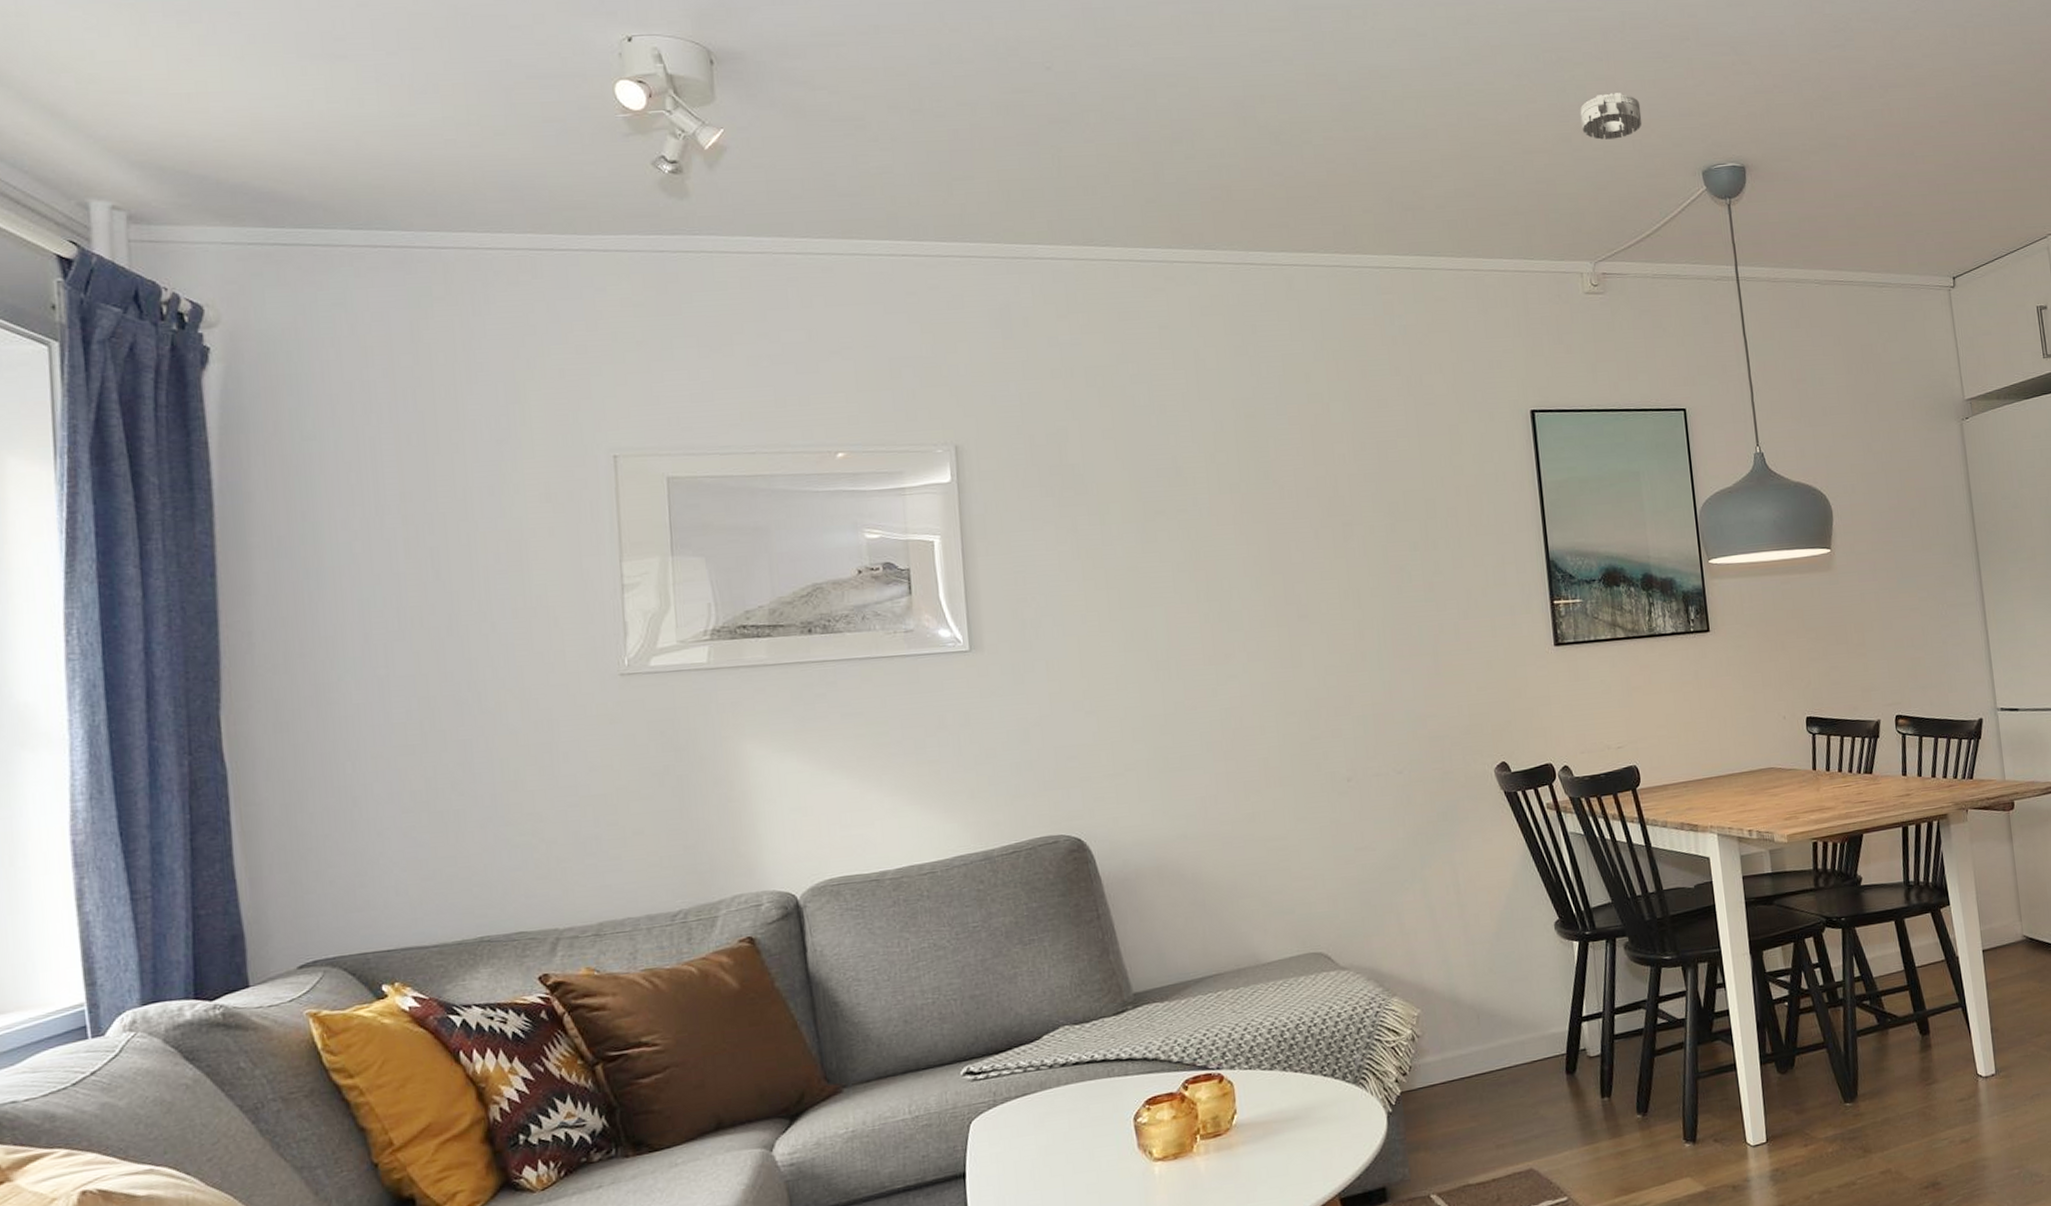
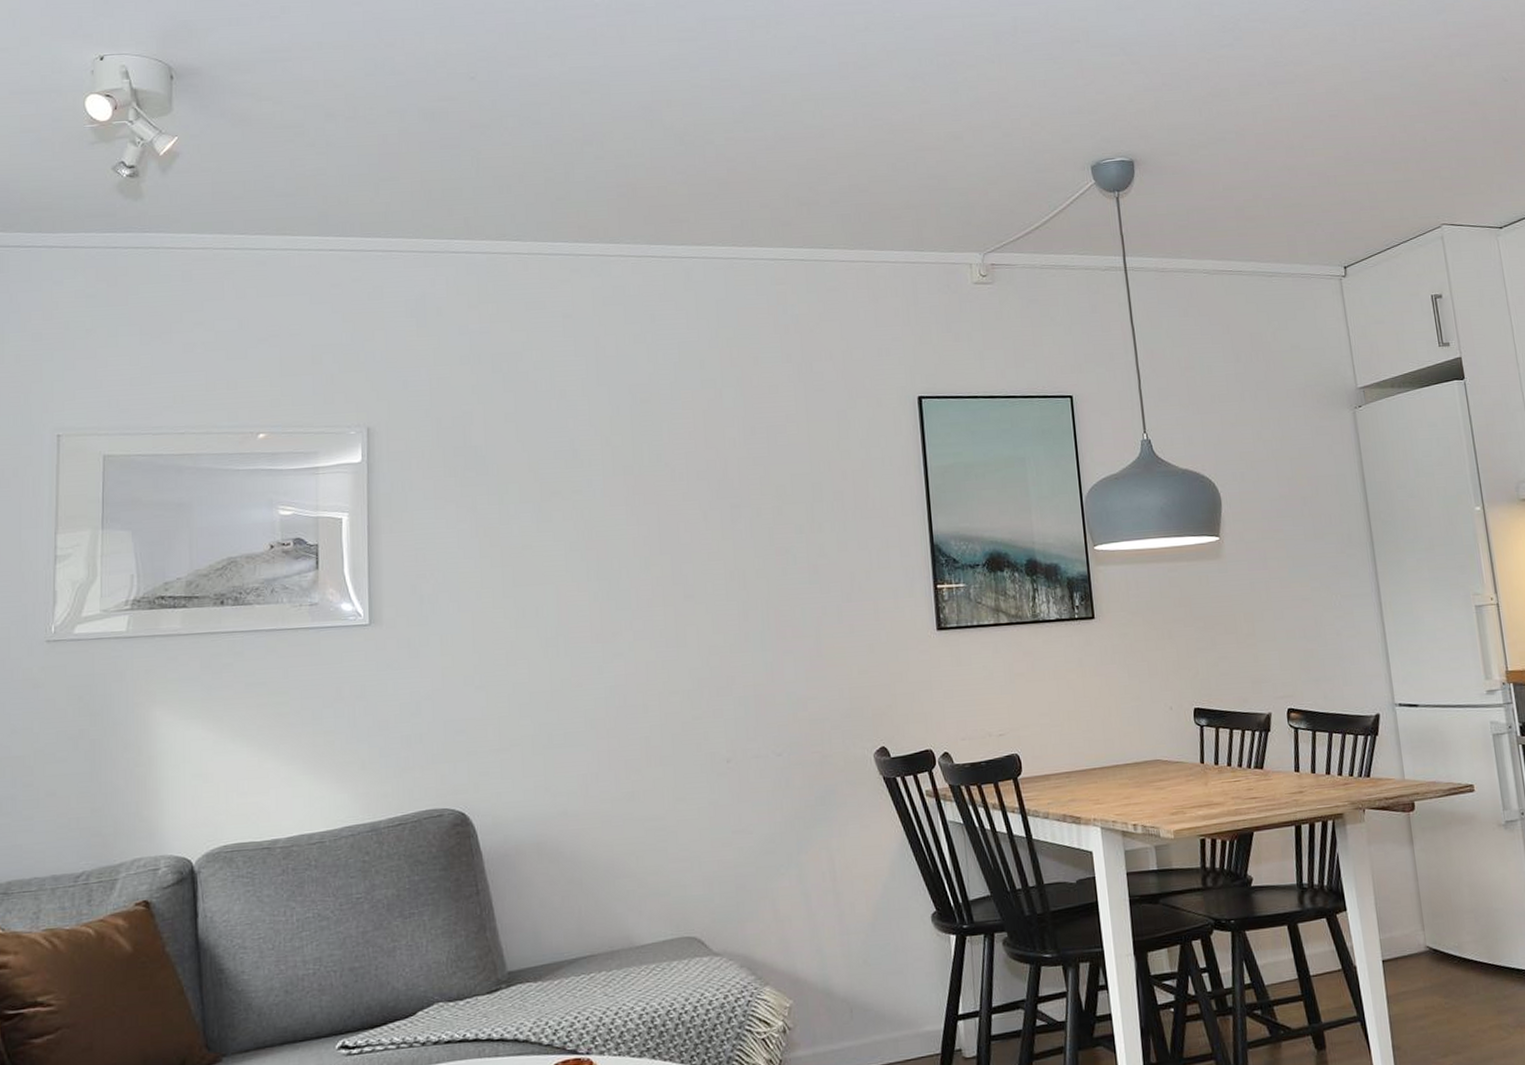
smoke detector: present [1580,93,1643,140] -> none [971,92,1033,137]

